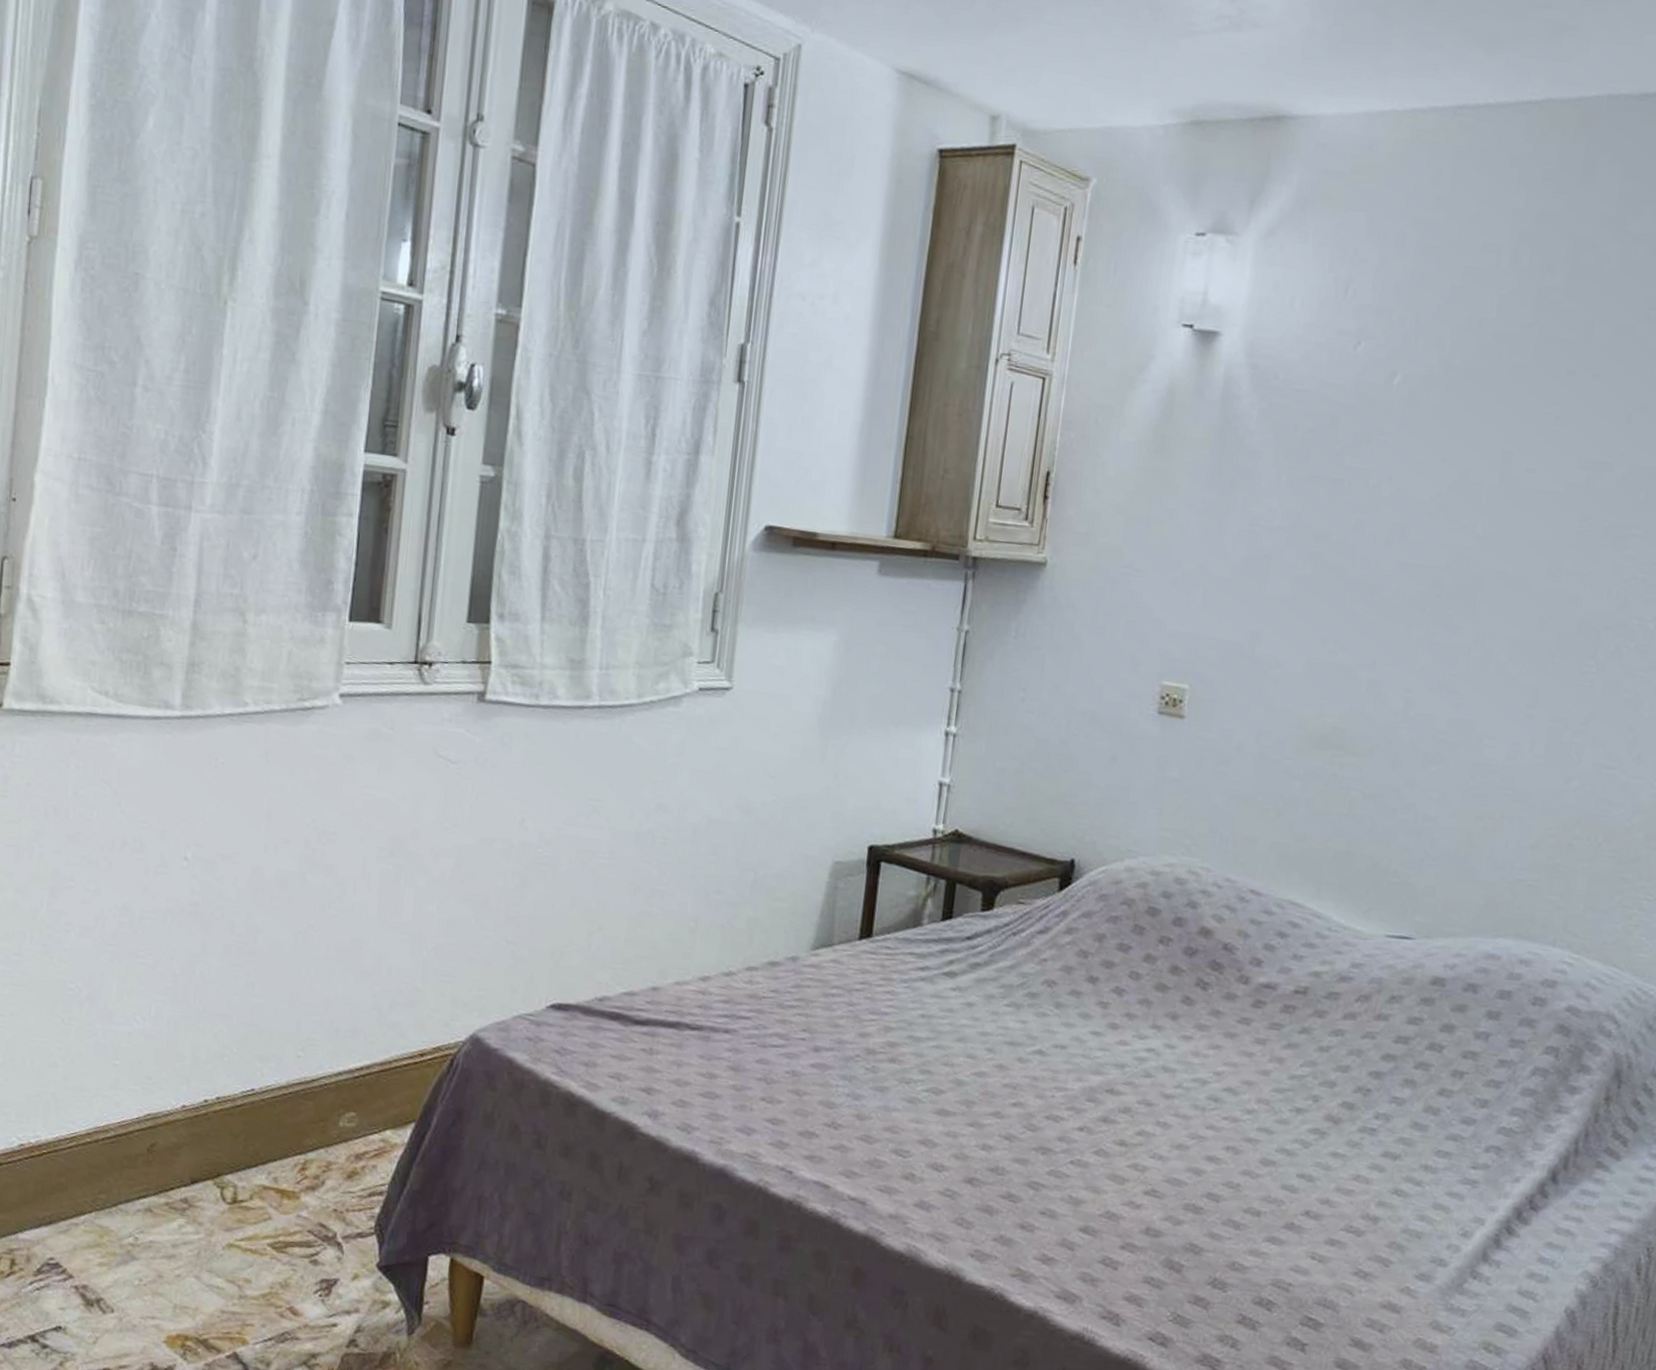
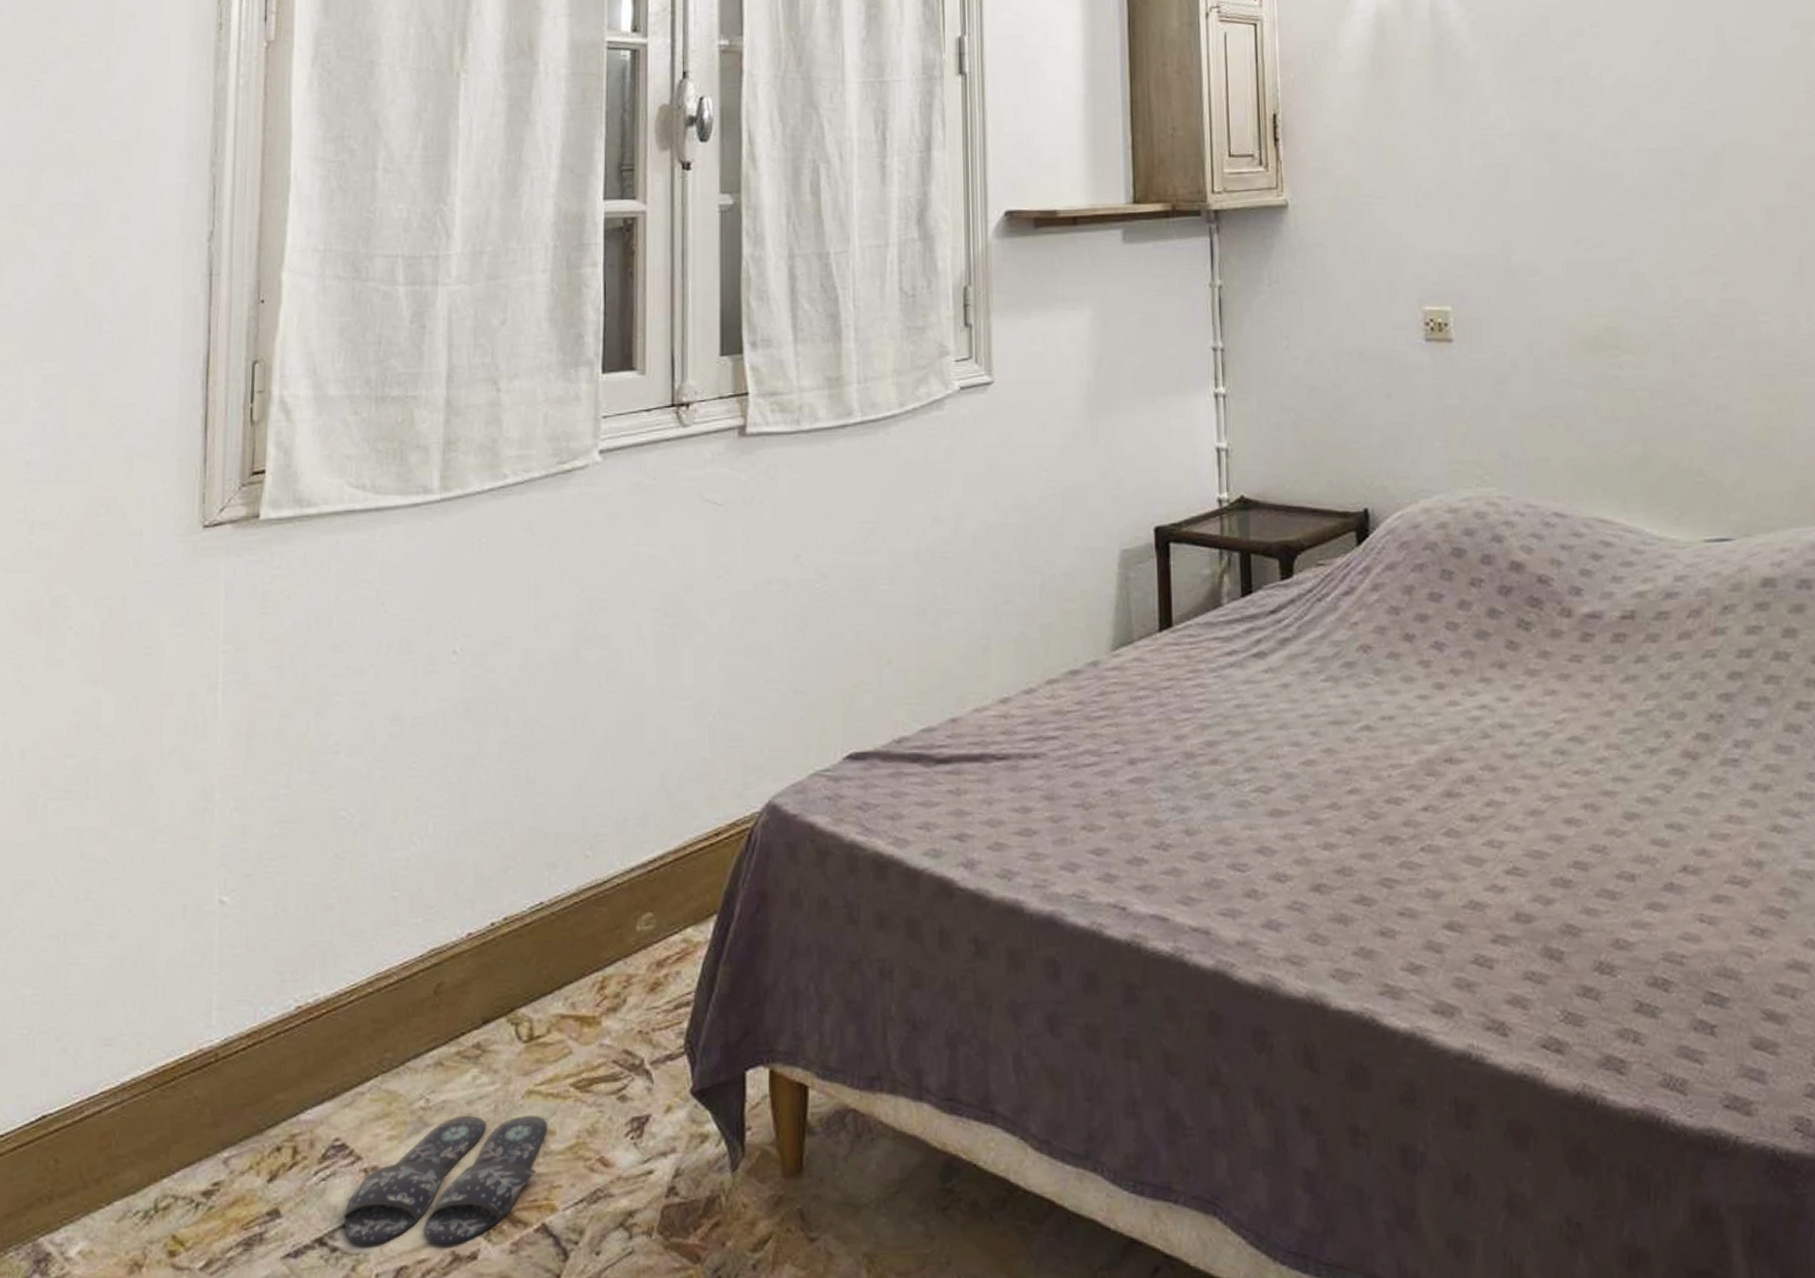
slippers: none [55,1255,244,1359] -> present [344,1116,547,1248]

